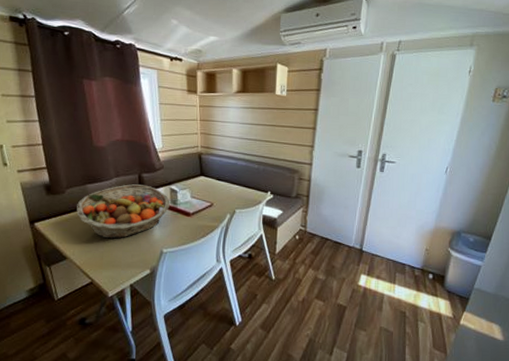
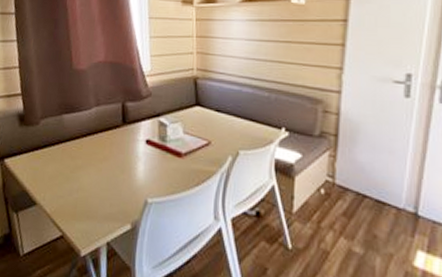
fruit basket: present [76,184,170,239] -> none [50,115,158,183]

